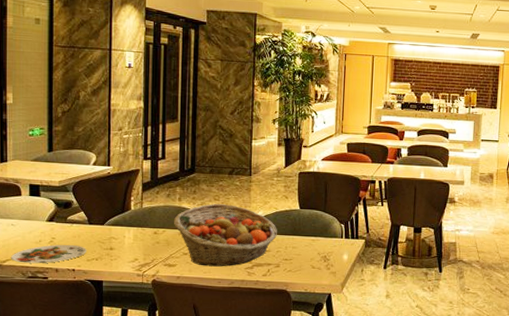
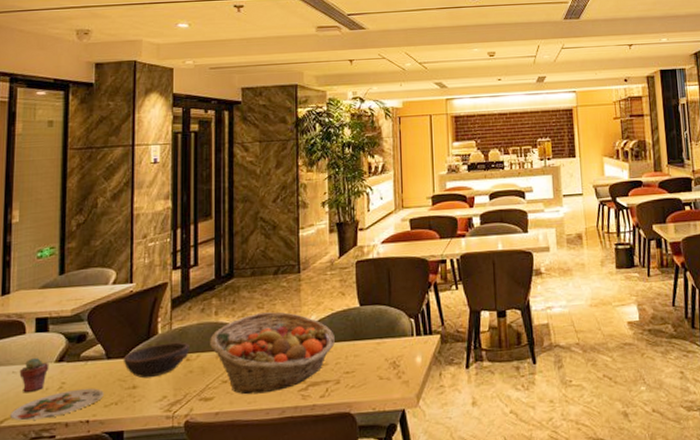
potted succulent: none [17,216,42,242] -> present [19,358,49,392]
bowl: none [102,218,157,243] -> present [123,342,189,379]

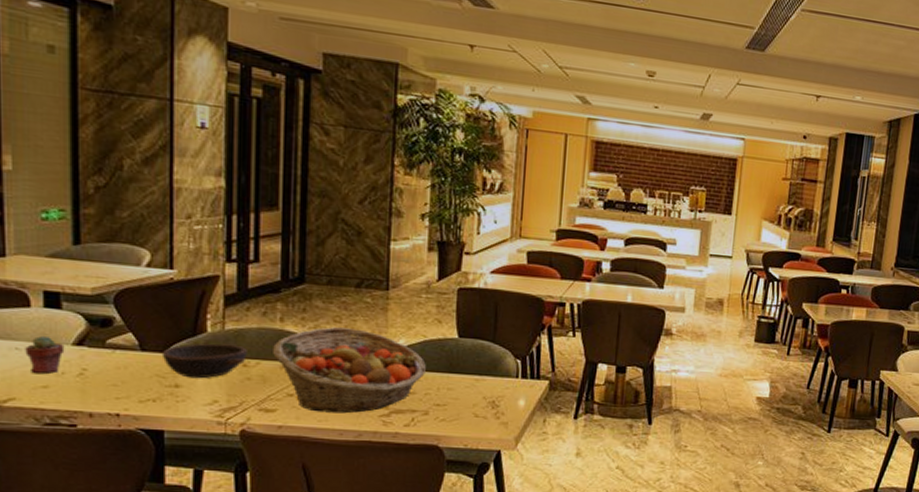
plate: present [10,388,104,421] -> none [16,378,138,406]

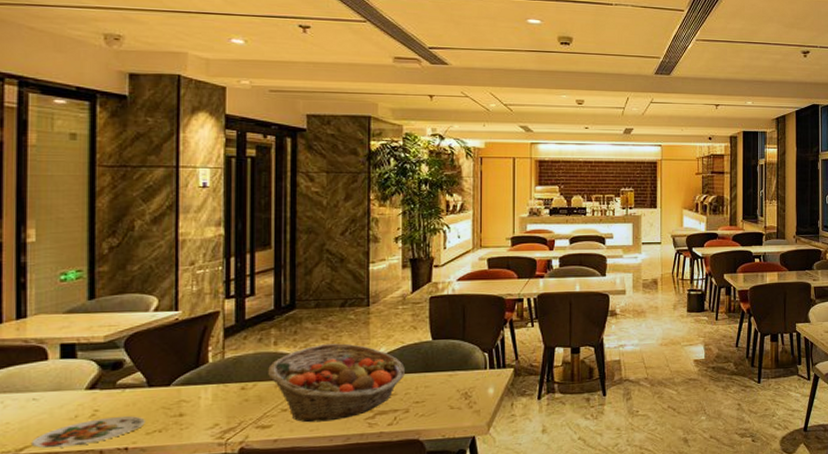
plate: none [16,378,138,406] -> present [32,415,145,449]
potted succulent: present [25,336,65,374] -> none [41,385,79,420]
bowl: present [161,343,247,379] -> none [167,371,245,407]

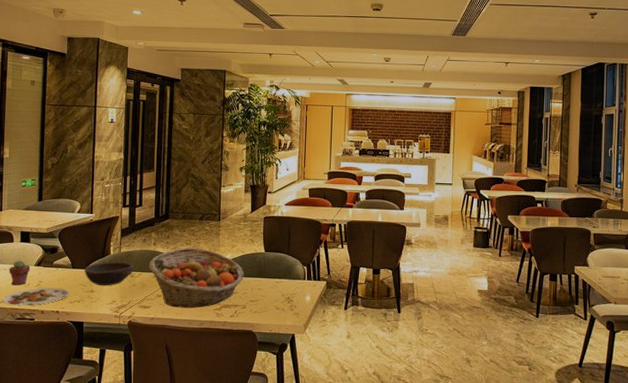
potted succulent: none [41,385,79,420] -> present [9,261,31,285]
bowl: none [167,371,245,407] -> present [84,262,134,286]

